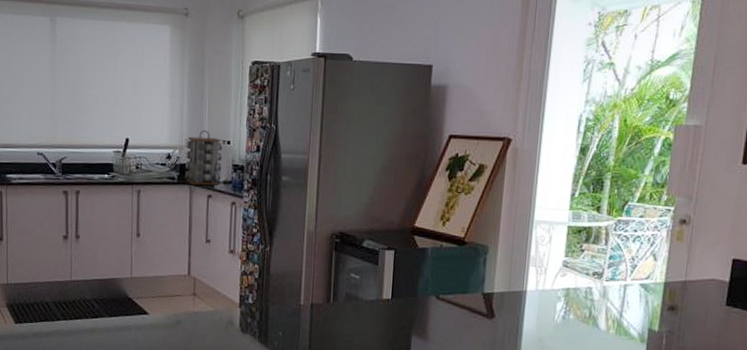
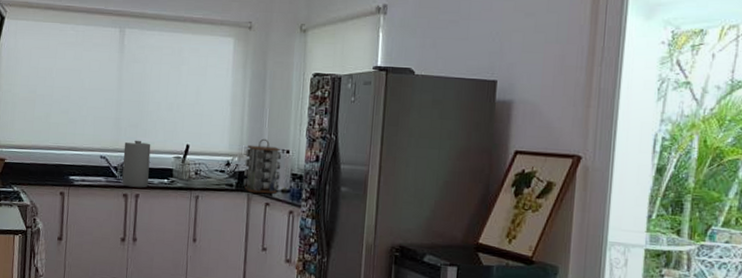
paper towel holder: none [61,135,90,184] -> present [122,140,151,188]

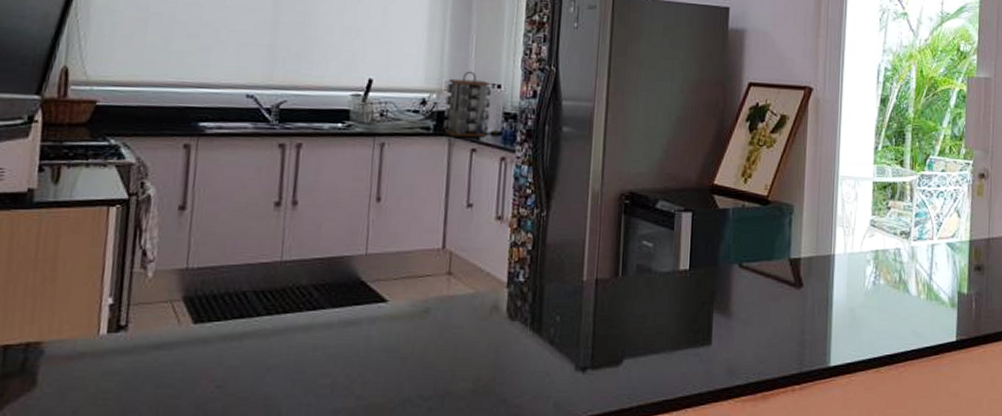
paper towel holder: present [122,140,151,188] -> none [277,73,320,135]

